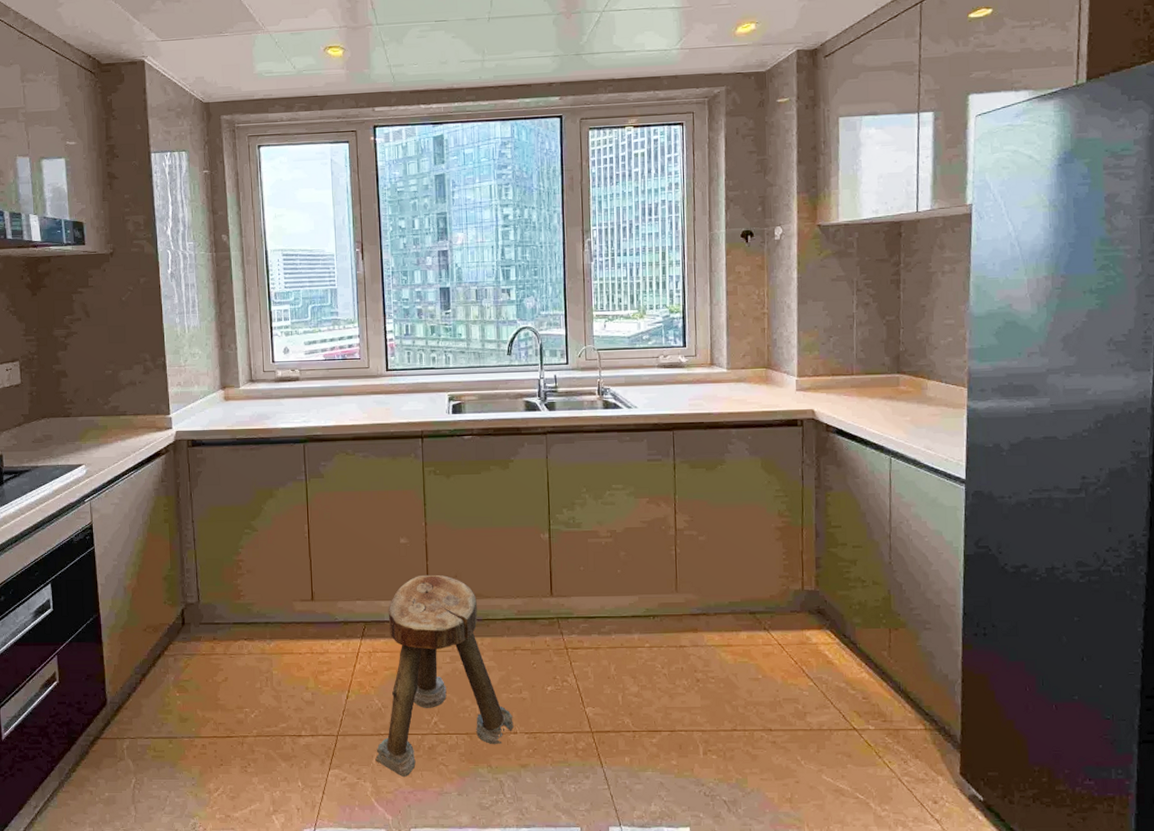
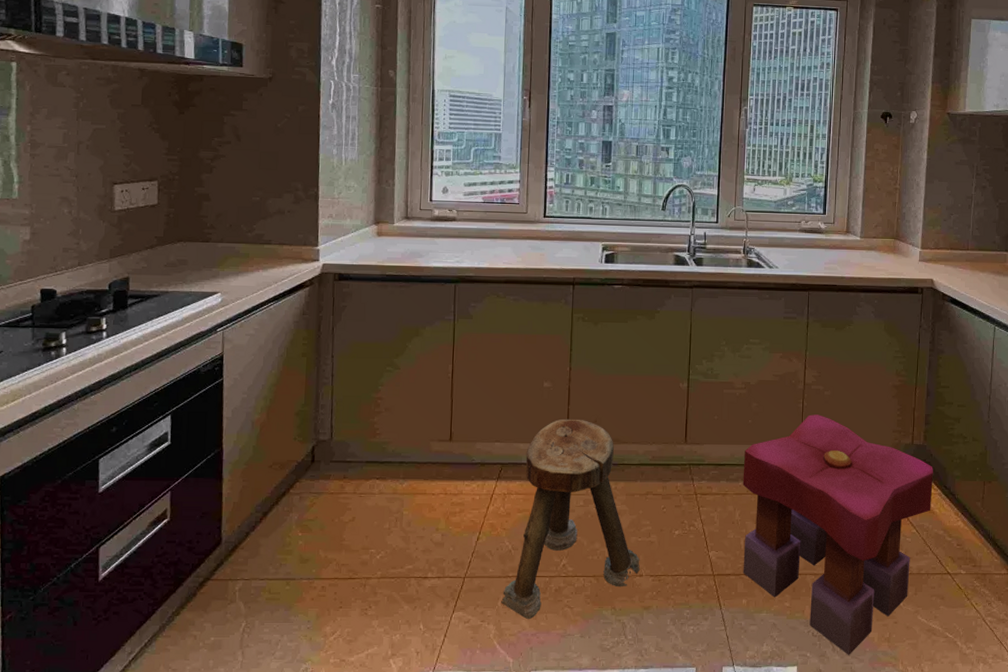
stool: none [615,562,830,816] -> present [742,414,933,655]

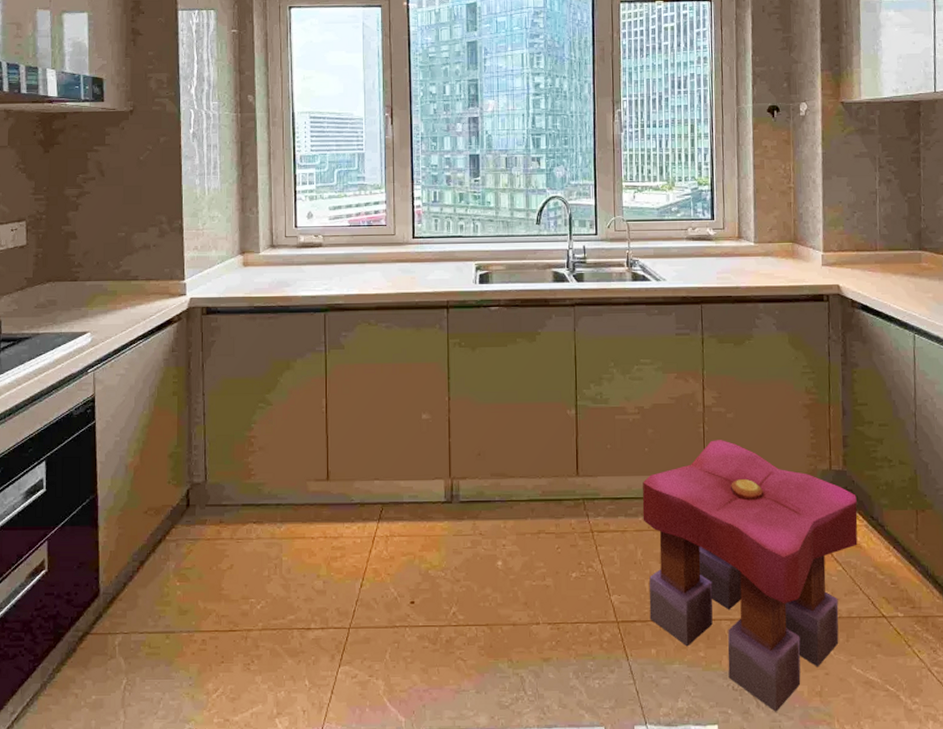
stool: present [501,418,640,620] -> none [389,452,536,674]

